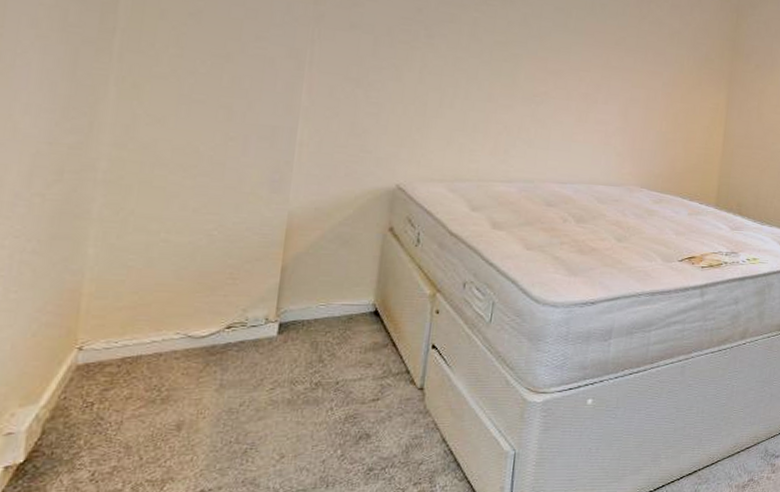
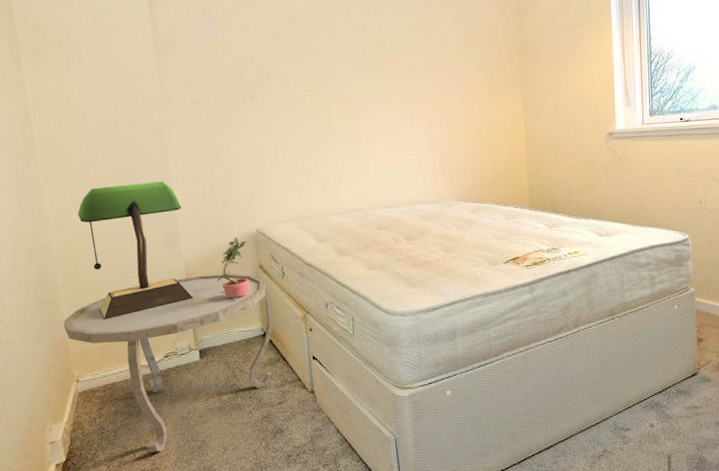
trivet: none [83,229,394,457] -> present [64,273,274,453]
table lamp: none [145,102,304,270] -> present [78,181,193,320]
potted plant: none [327,190,380,265] -> present [216,237,249,300]

